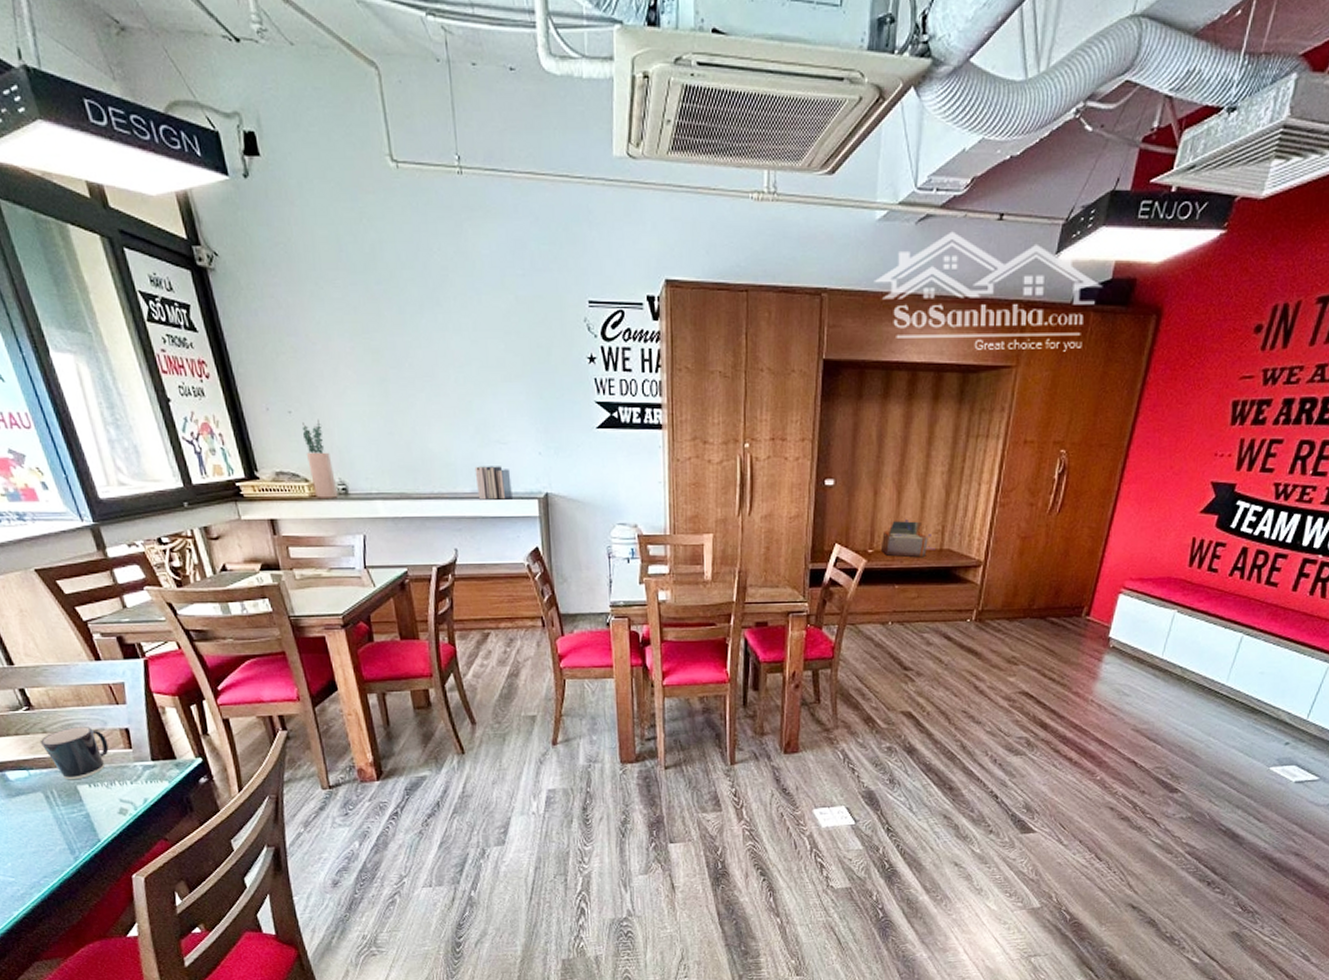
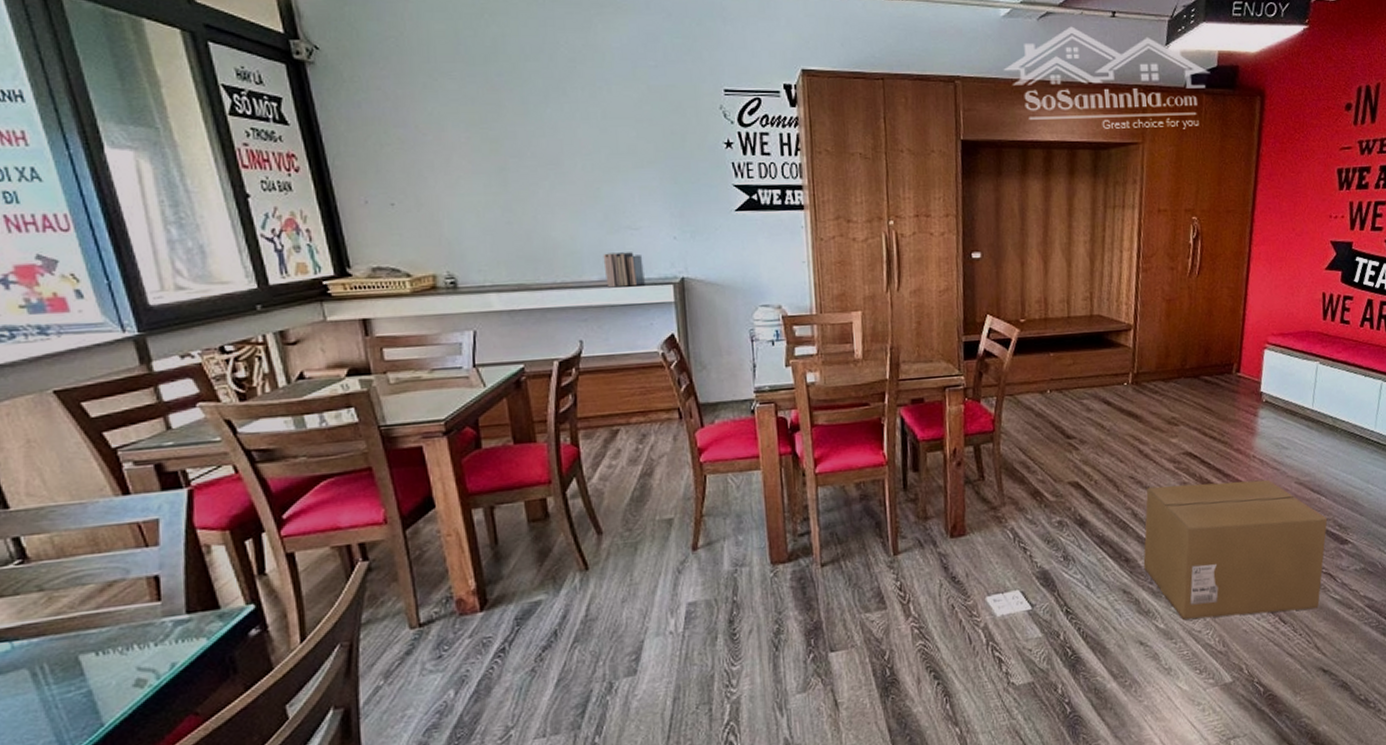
mug: present [41,727,109,780] -> none [34,578,129,650]
vase: present [302,419,339,500] -> none [405,211,446,295]
printer: present [880,520,934,558] -> none [1032,288,1085,325]
box: none [966,722,1160,851] -> present [1143,479,1328,620]

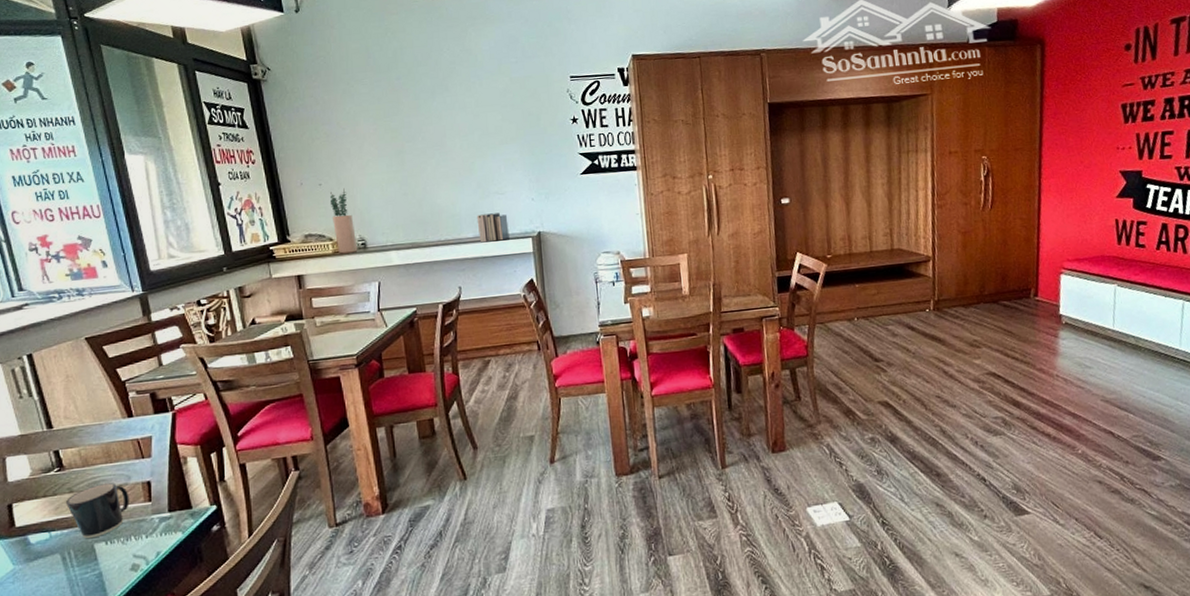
mug: none [34,578,129,650] -> present [66,483,129,539]
vase: none [405,211,446,295] -> present [329,188,358,255]
box: present [1143,479,1328,620] -> none [953,398,1138,532]

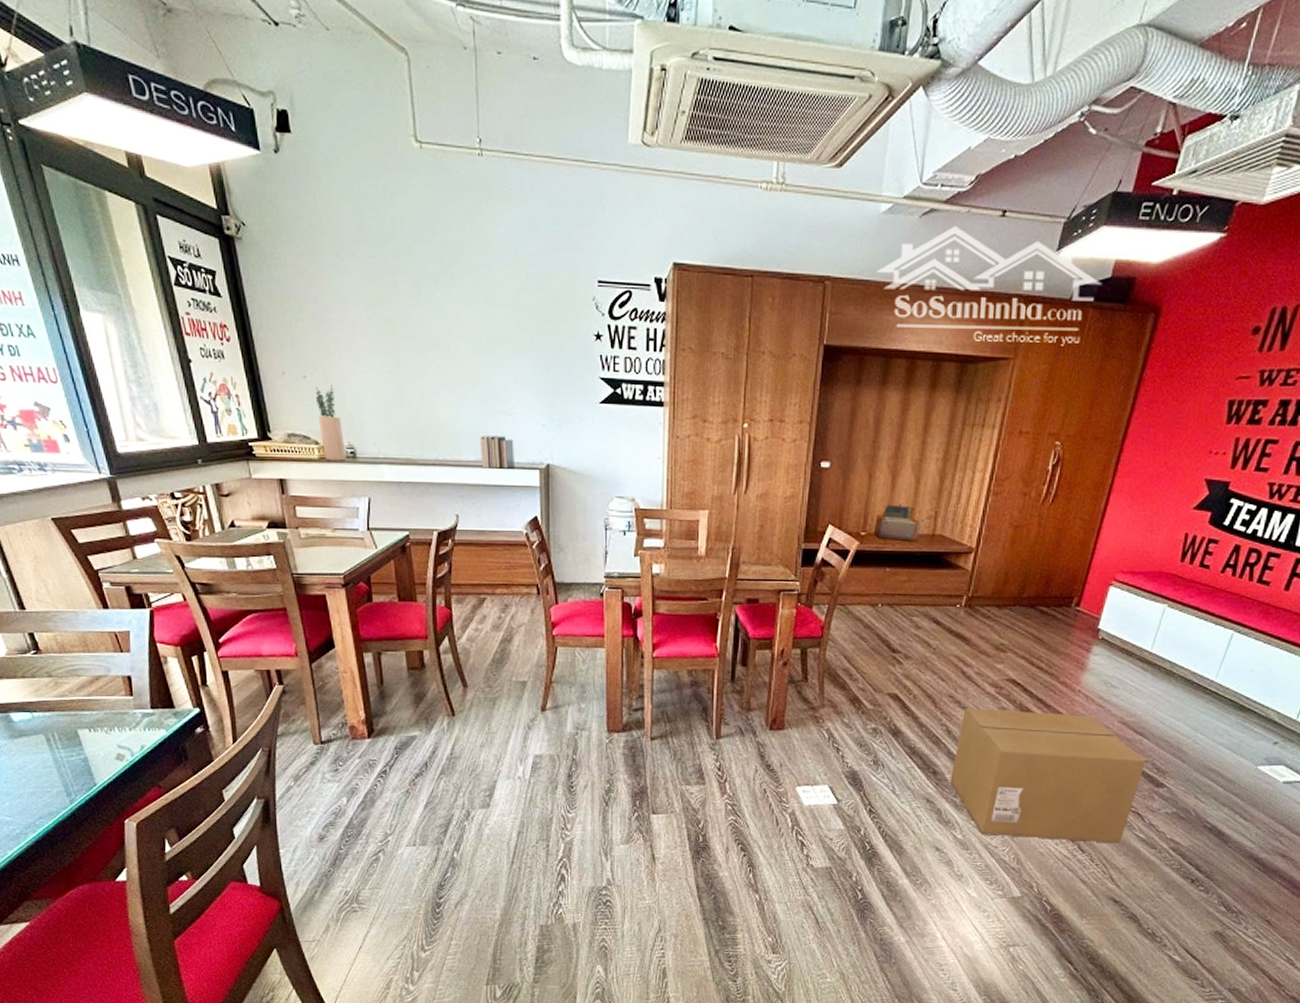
mug: present [66,483,129,539] -> none [46,672,111,724]
printer: none [837,226,886,259] -> present [873,504,926,542]
box: none [953,398,1138,532] -> present [950,708,1146,844]

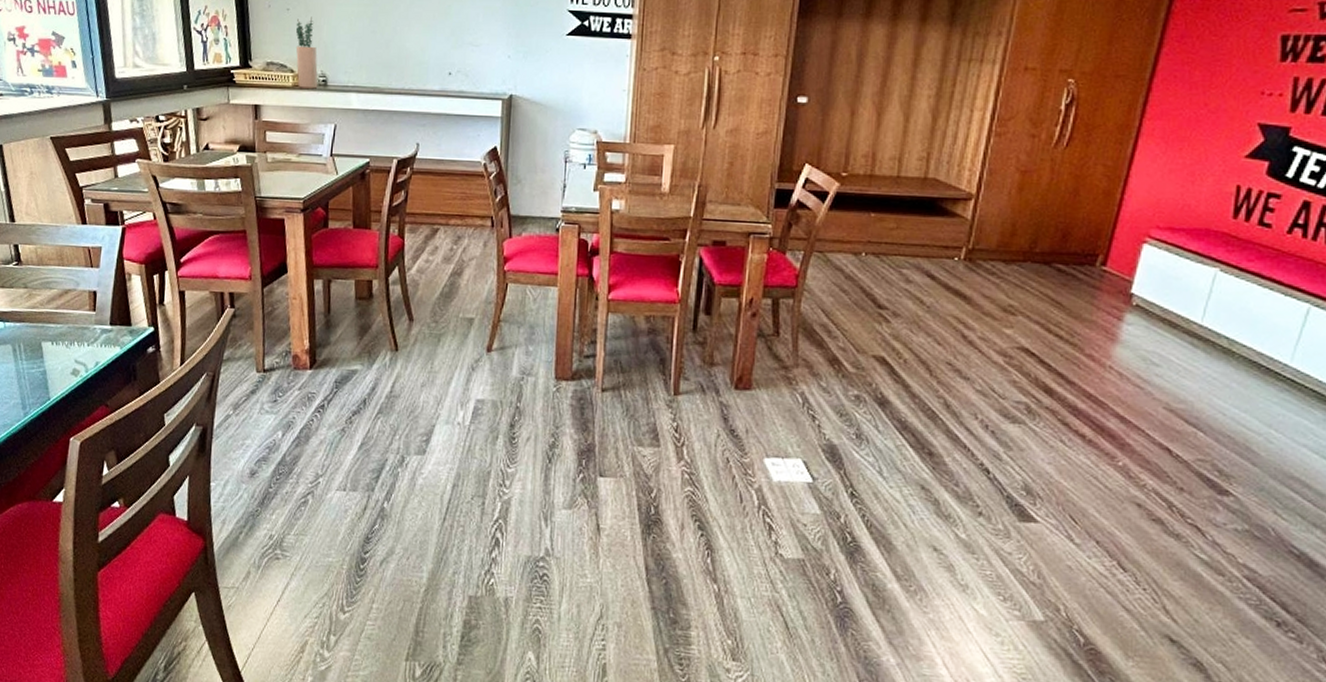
books: present [479,436,514,469] -> none [445,66,479,99]
printer: present [873,504,926,542] -> none [855,143,917,186]
box: present [950,708,1146,844] -> none [950,378,1204,564]

